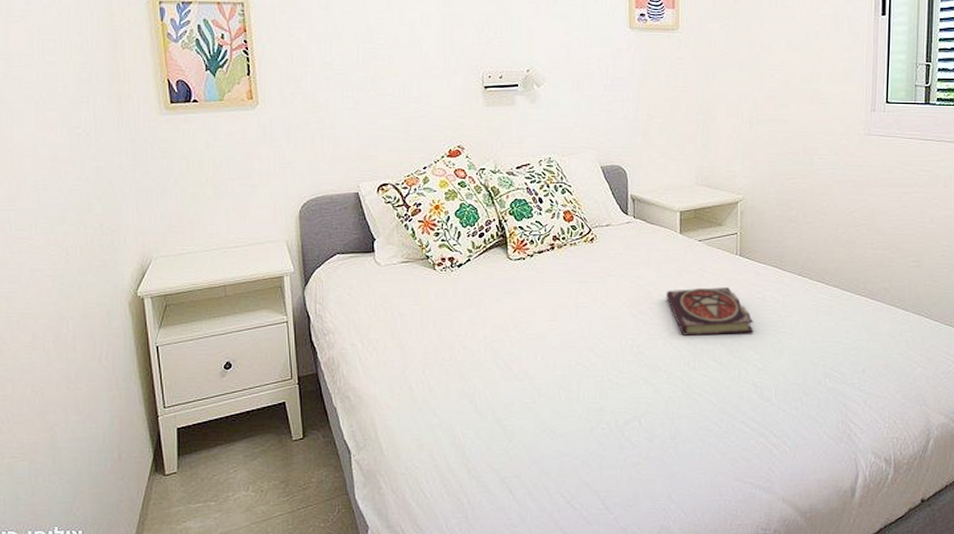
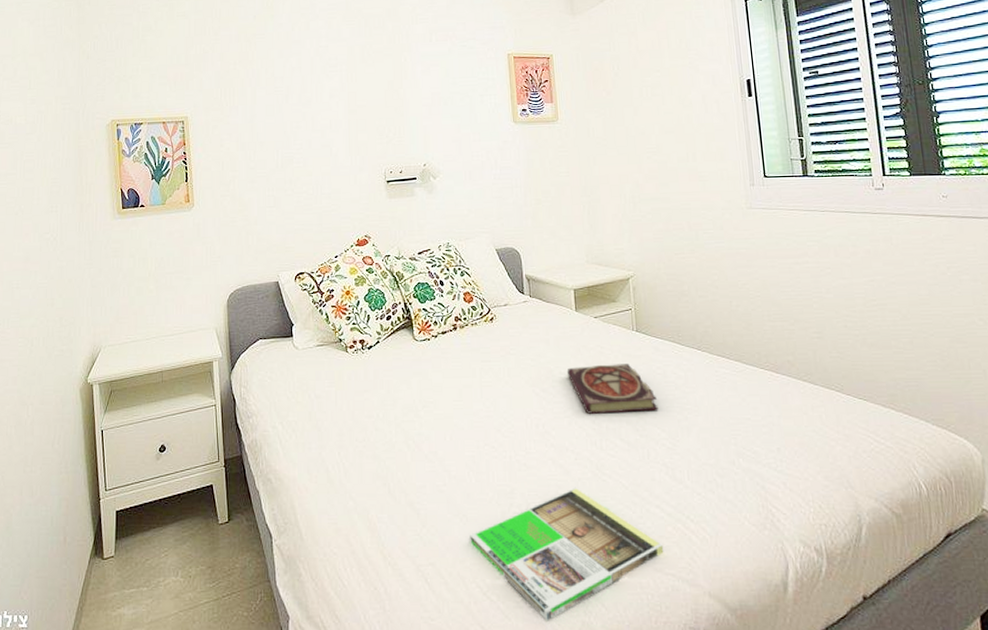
magazine: none [556,405,745,526] -> present [470,487,664,621]

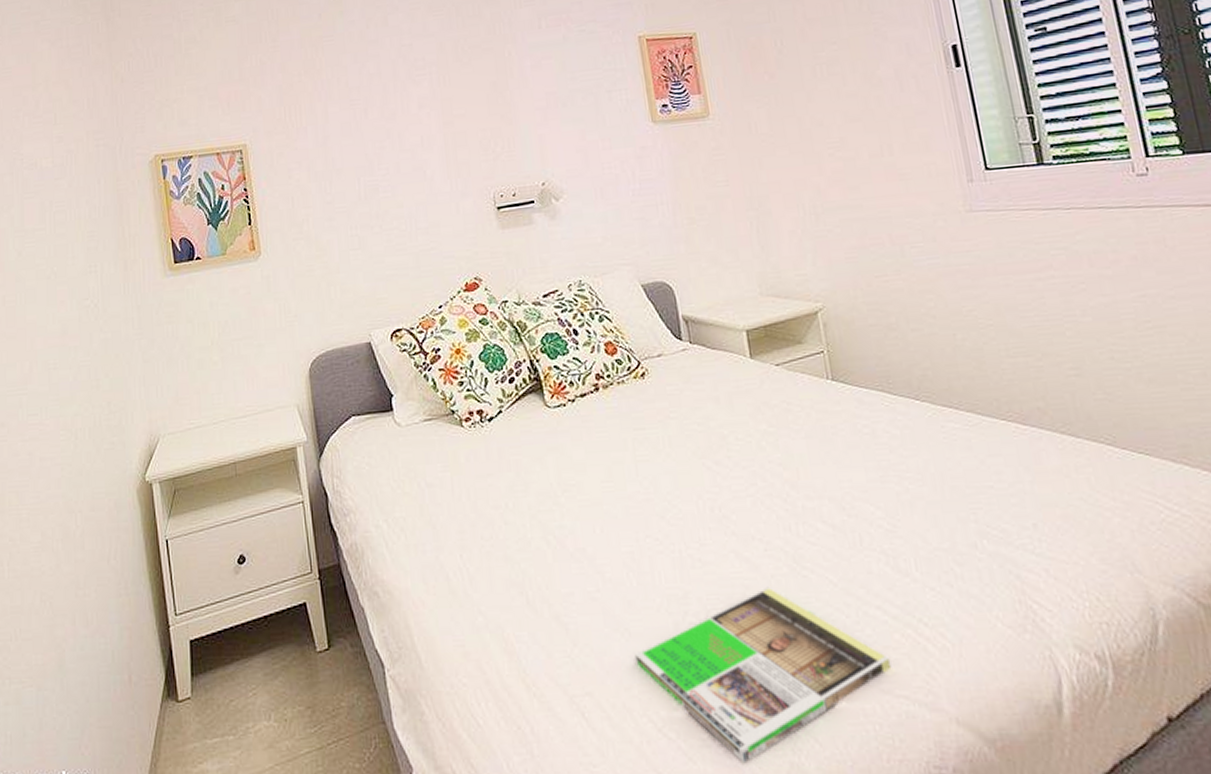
book: present [566,364,659,414] -> none [744,423,870,491]

